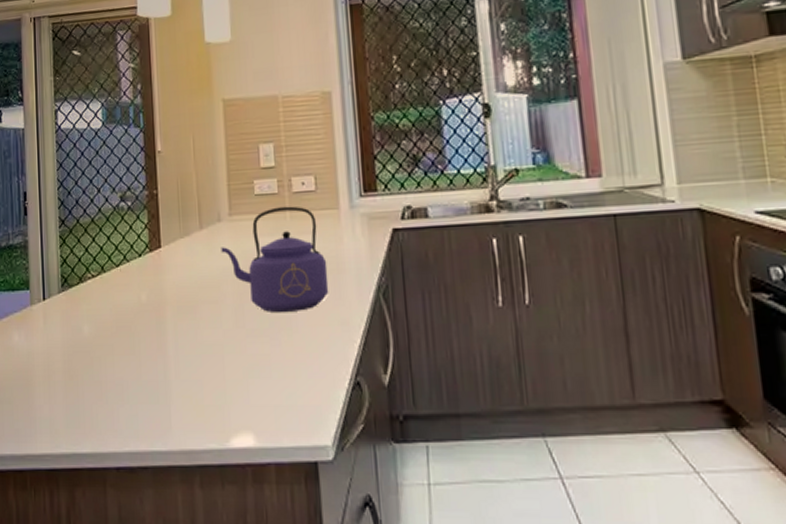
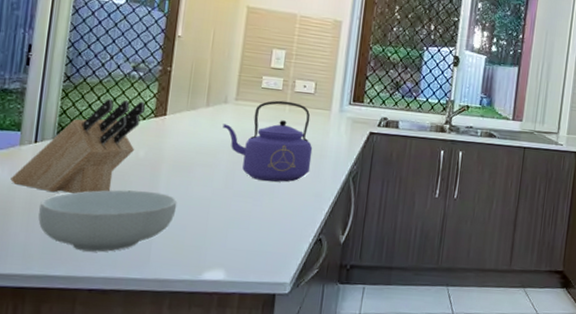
knife block: none [28,235,140,355] -> present [10,99,146,194]
cereal bowl: none [58,343,189,422] -> present [38,190,177,252]

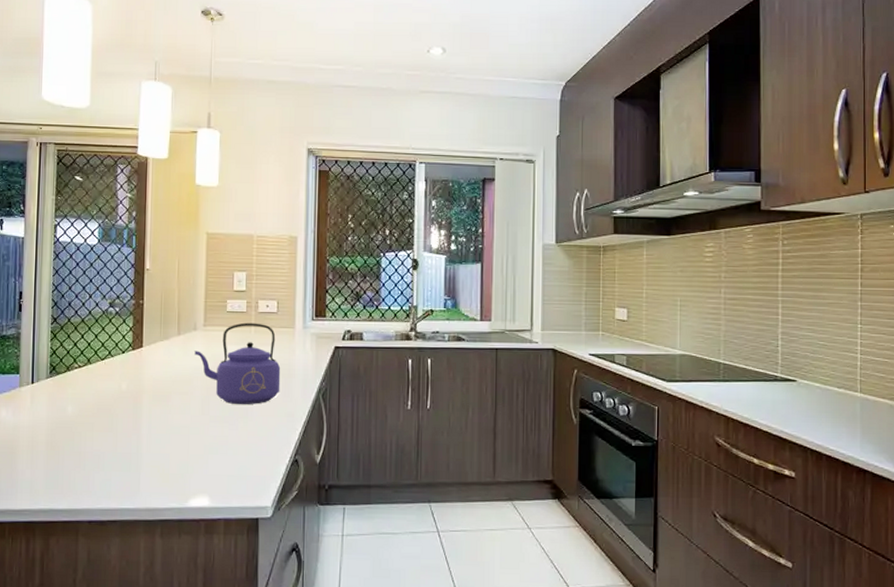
knife block: present [10,99,146,194] -> none [14,336,124,430]
cereal bowl: present [38,190,177,252] -> none [40,423,160,485]

